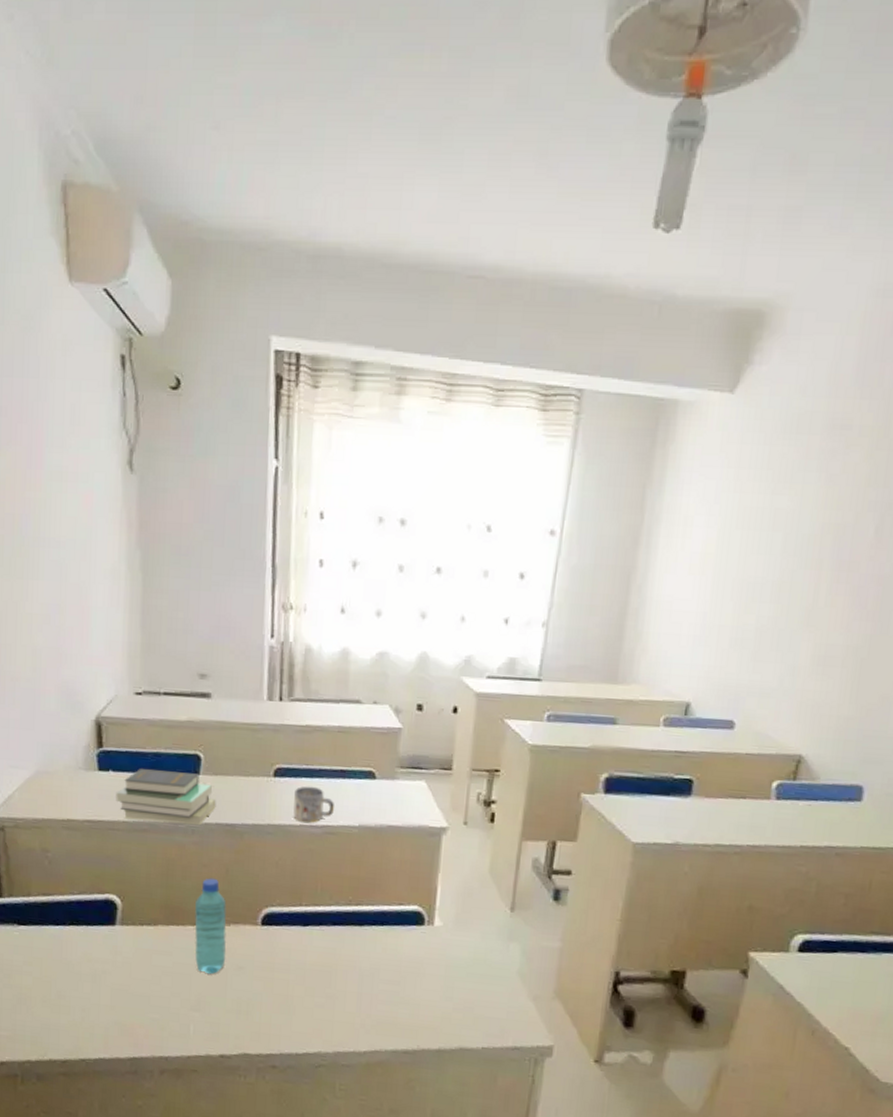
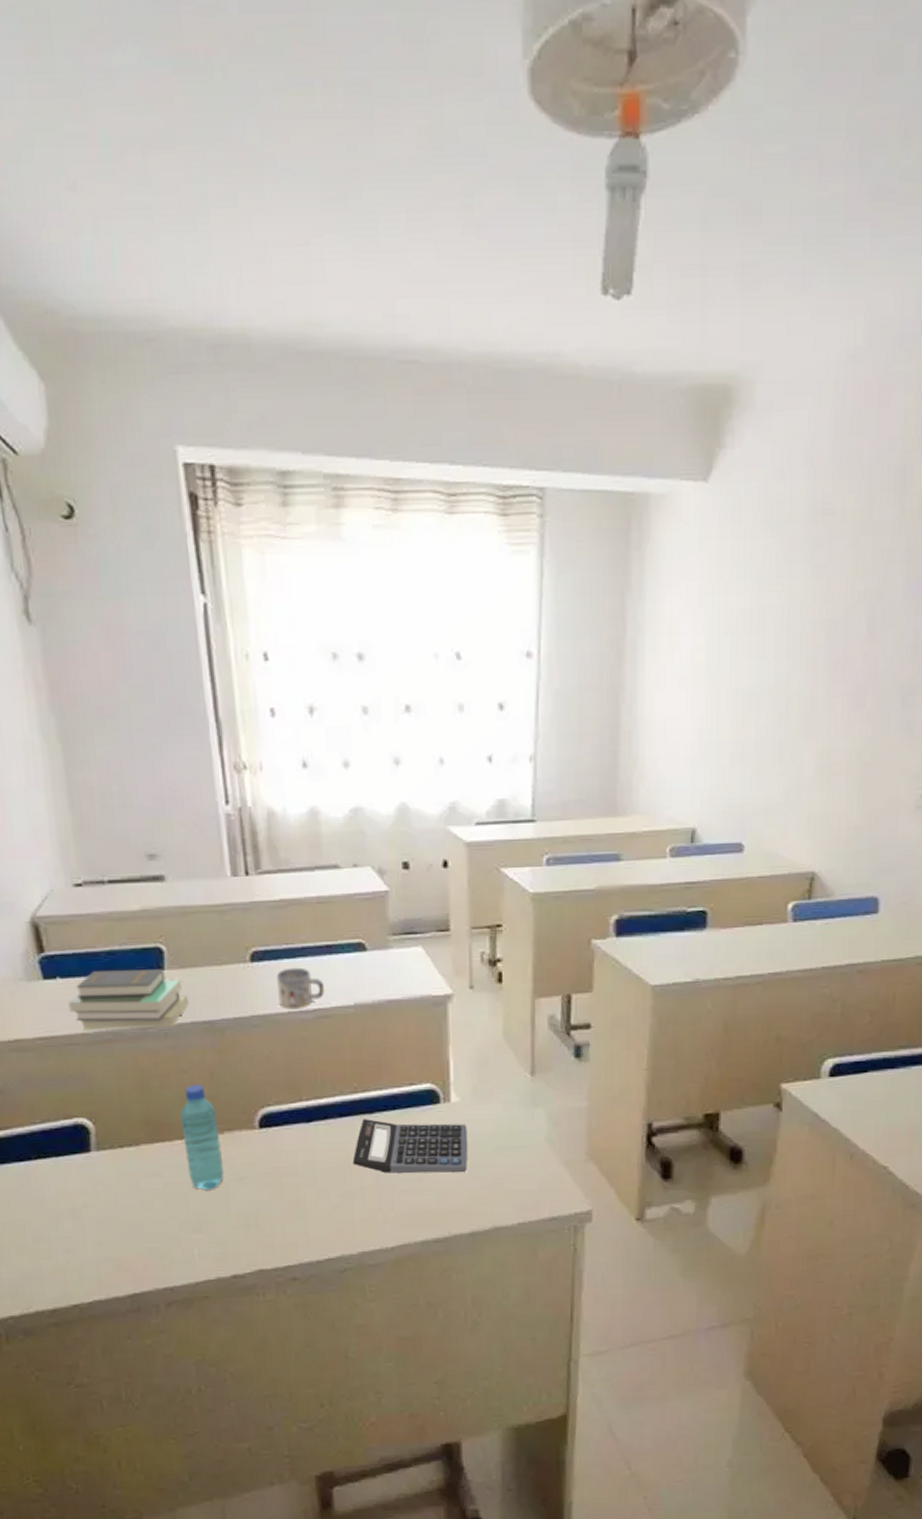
calculator: none [339,930,446,992] -> present [352,1119,468,1173]

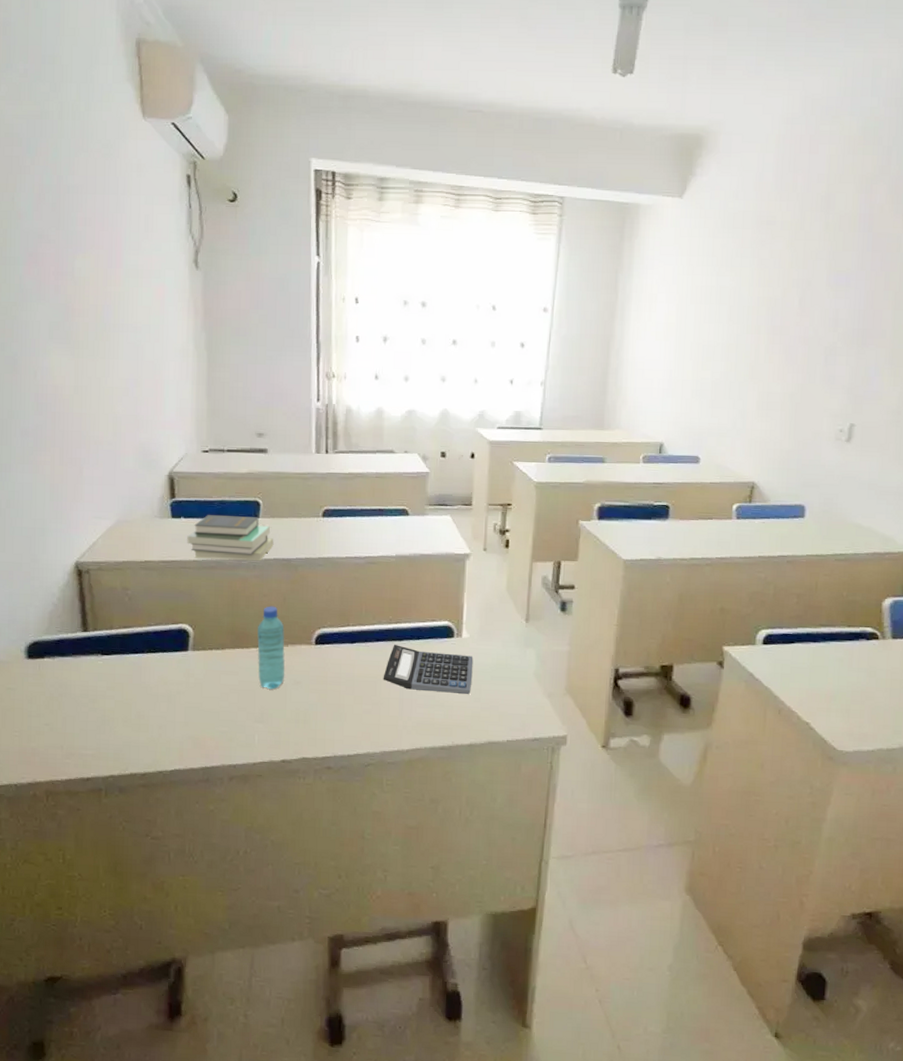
mug: present [276,967,325,1010] -> none [339,524,375,556]

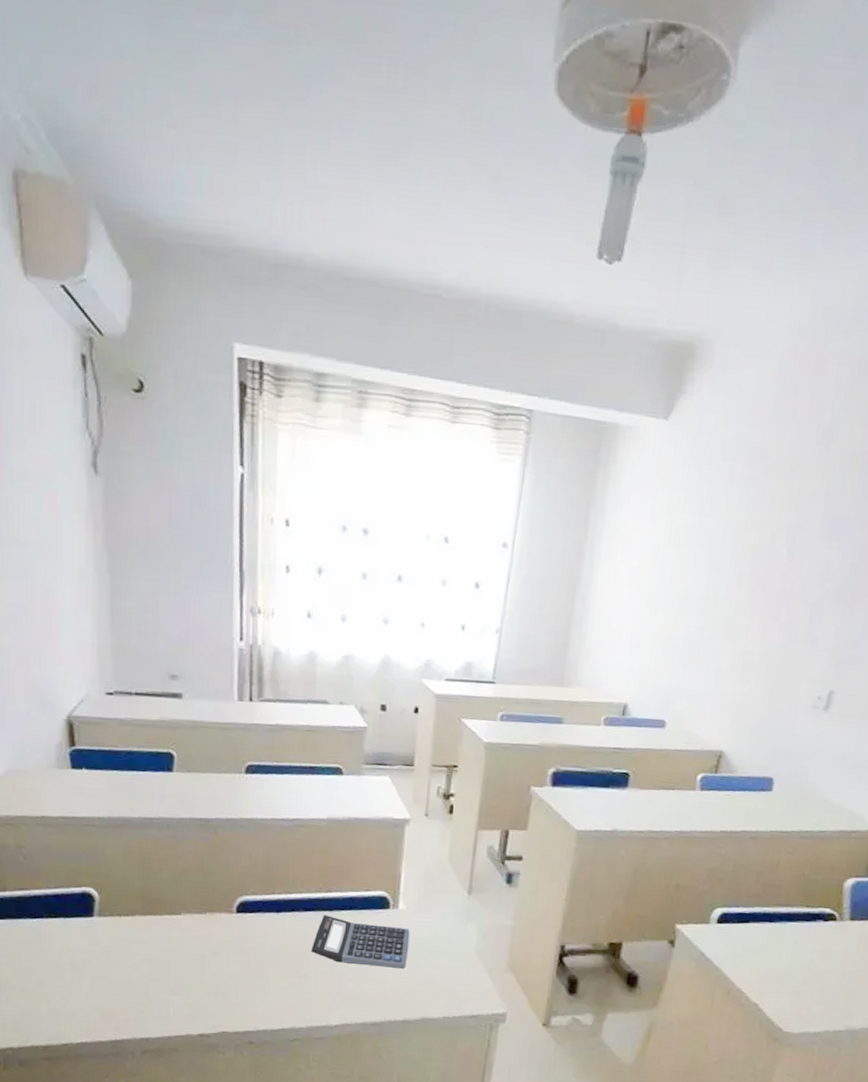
books: present [187,514,274,561] -> none [90,765,190,821]
water bottle: present [257,606,286,690] -> none [172,870,204,960]

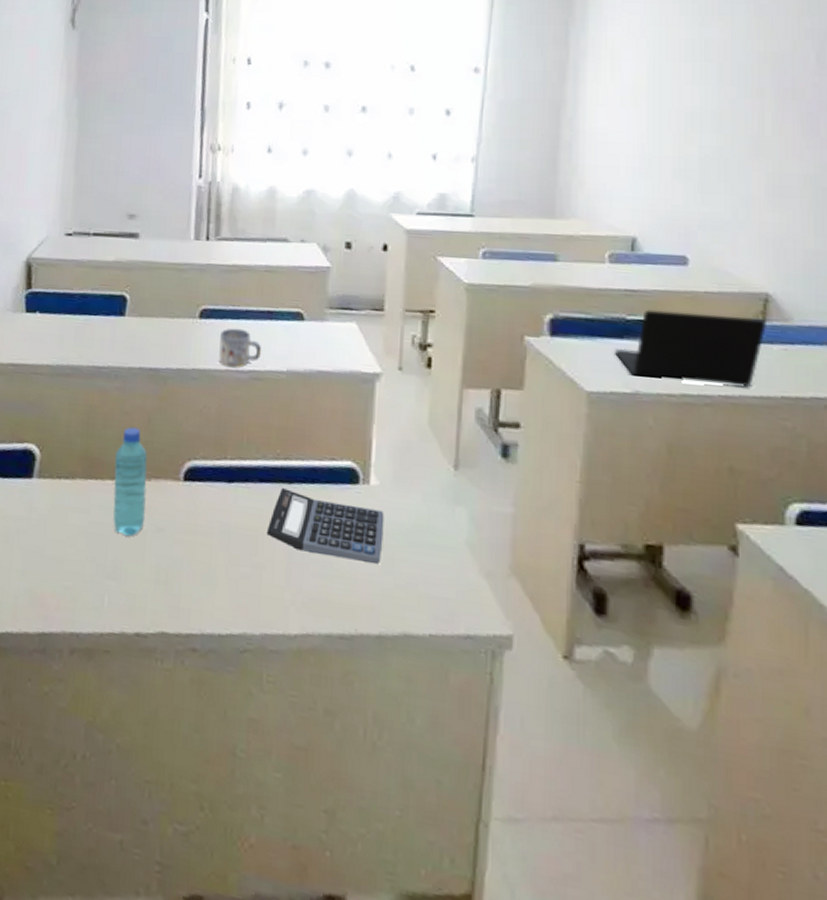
water bottle: none [172,870,204,960] -> present [112,427,148,537]
mug: none [264,782,305,818] -> present [219,328,262,369]
laptop: none [601,764,718,825] -> present [615,309,766,388]

